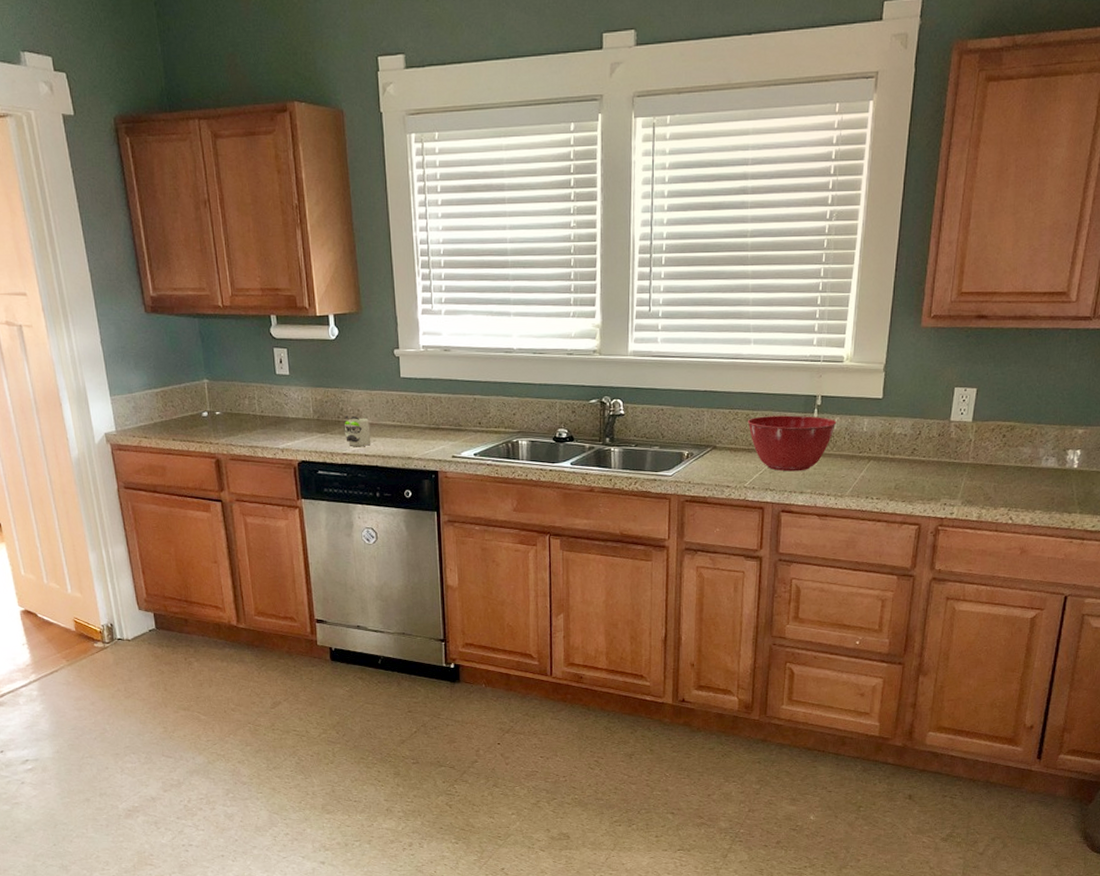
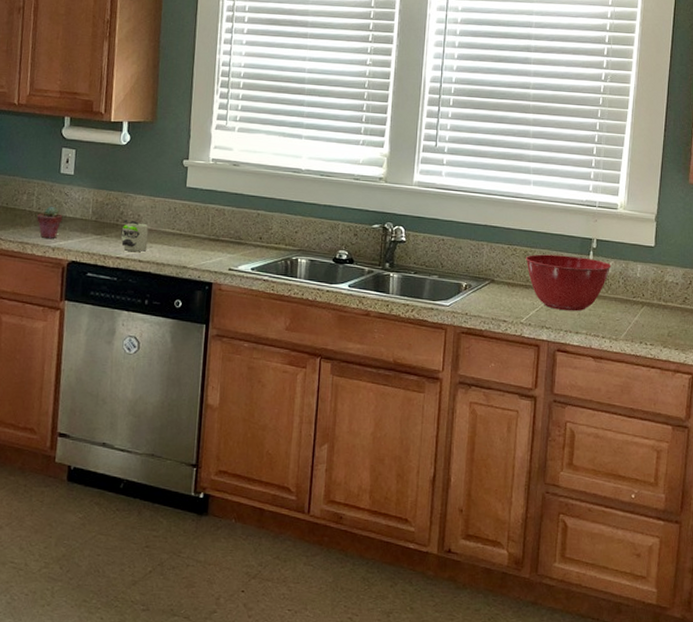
potted succulent: none [261,408,286,440] -> present [37,206,63,238]

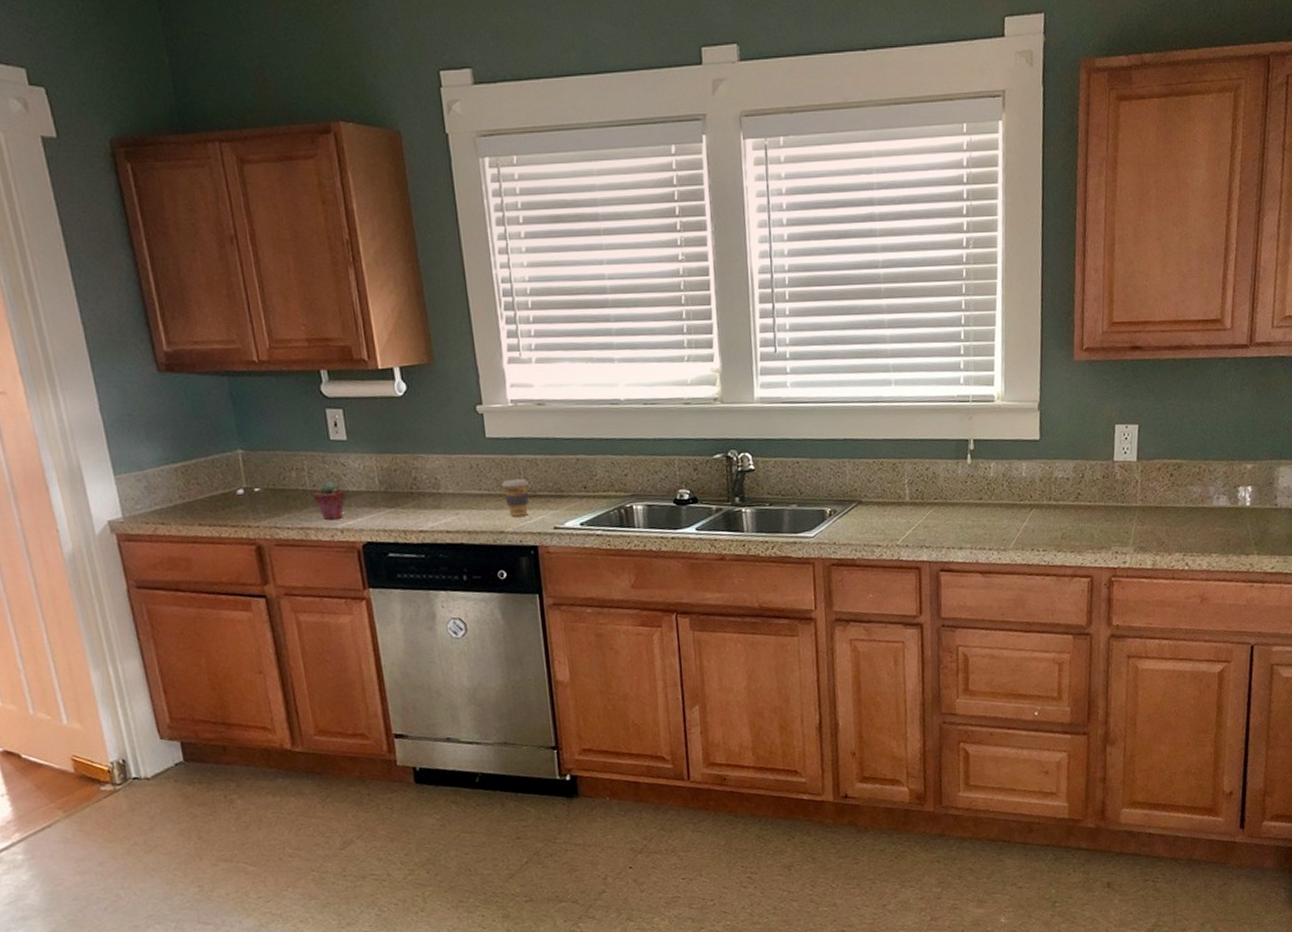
mug: present [120,220,149,252] -> none [418,485,454,522]
coffee cup: none [192,223,215,256] -> present [501,478,530,517]
mixing bowl: present [525,254,612,312] -> none [894,462,993,526]

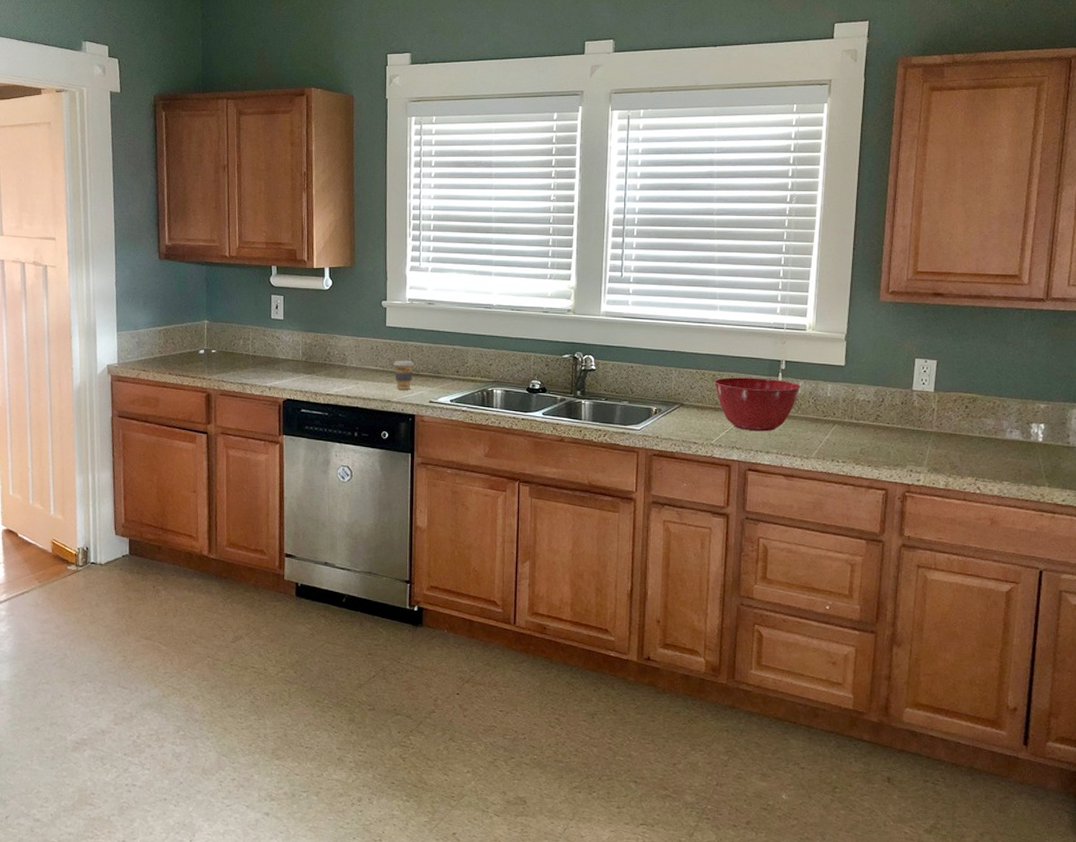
potted succulent: present [314,480,345,520] -> none [253,349,276,379]
mixing bowl: none [894,462,993,526] -> present [713,377,801,432]

